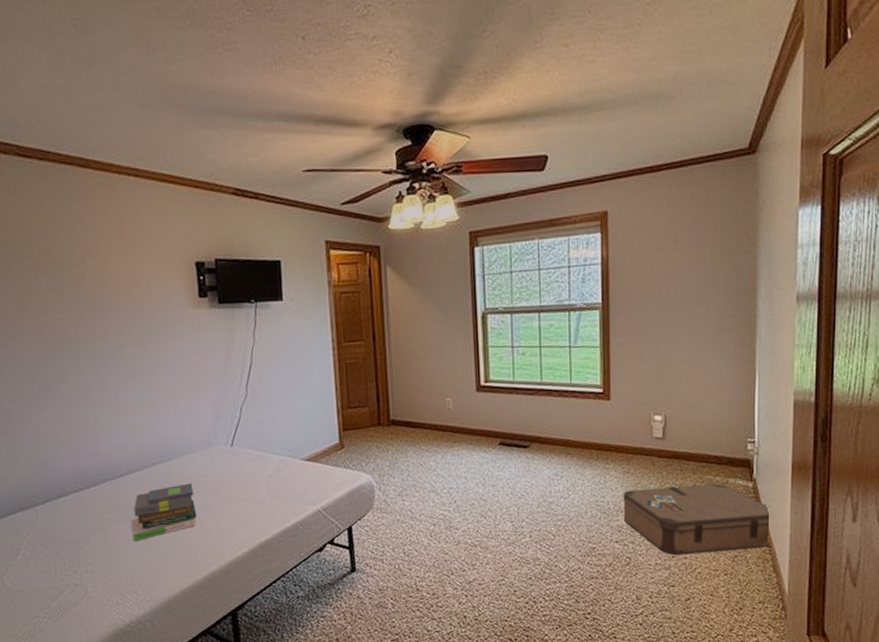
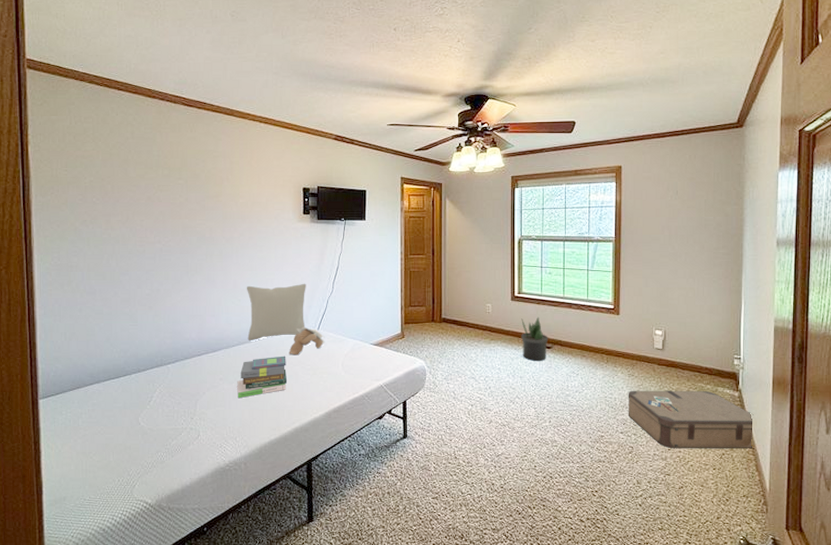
pillow: none [130,388,215,468] -> present [246,283,306,342]
stuffed animal: none [195,443,242,482] -> present [288,326,325,356]
planter: none [490,410,525,465] -> present [521,317,548,361]

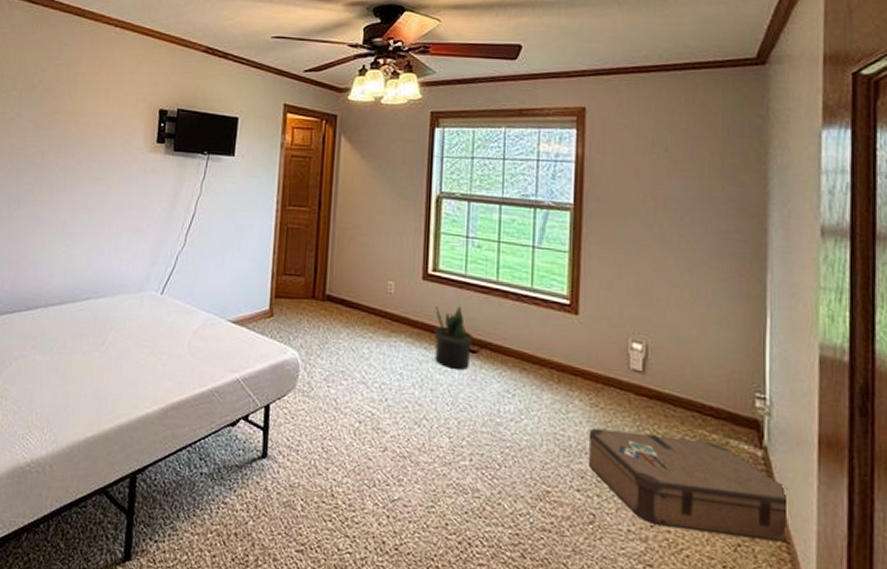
books: present [237,356,287,399] -> none [51,324,118,376]
pillow: present [246,283,306,342] -> none [71,228,152,301]
stuffed animal: present [288,326,325,356] -> none [121,288,170,326]

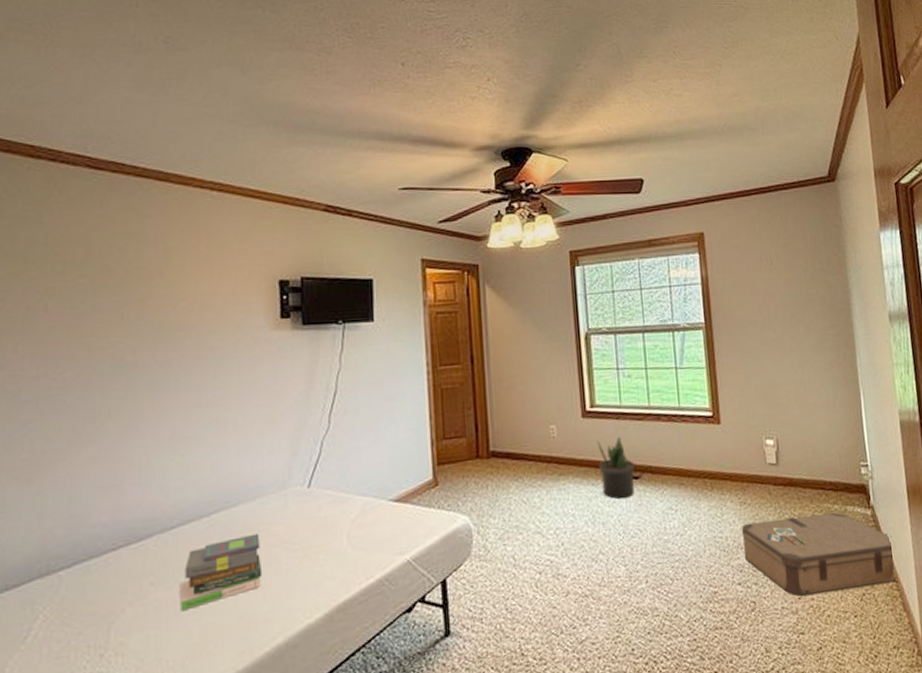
books: none [51,324,118,376] -> present [179,533,261,612]

